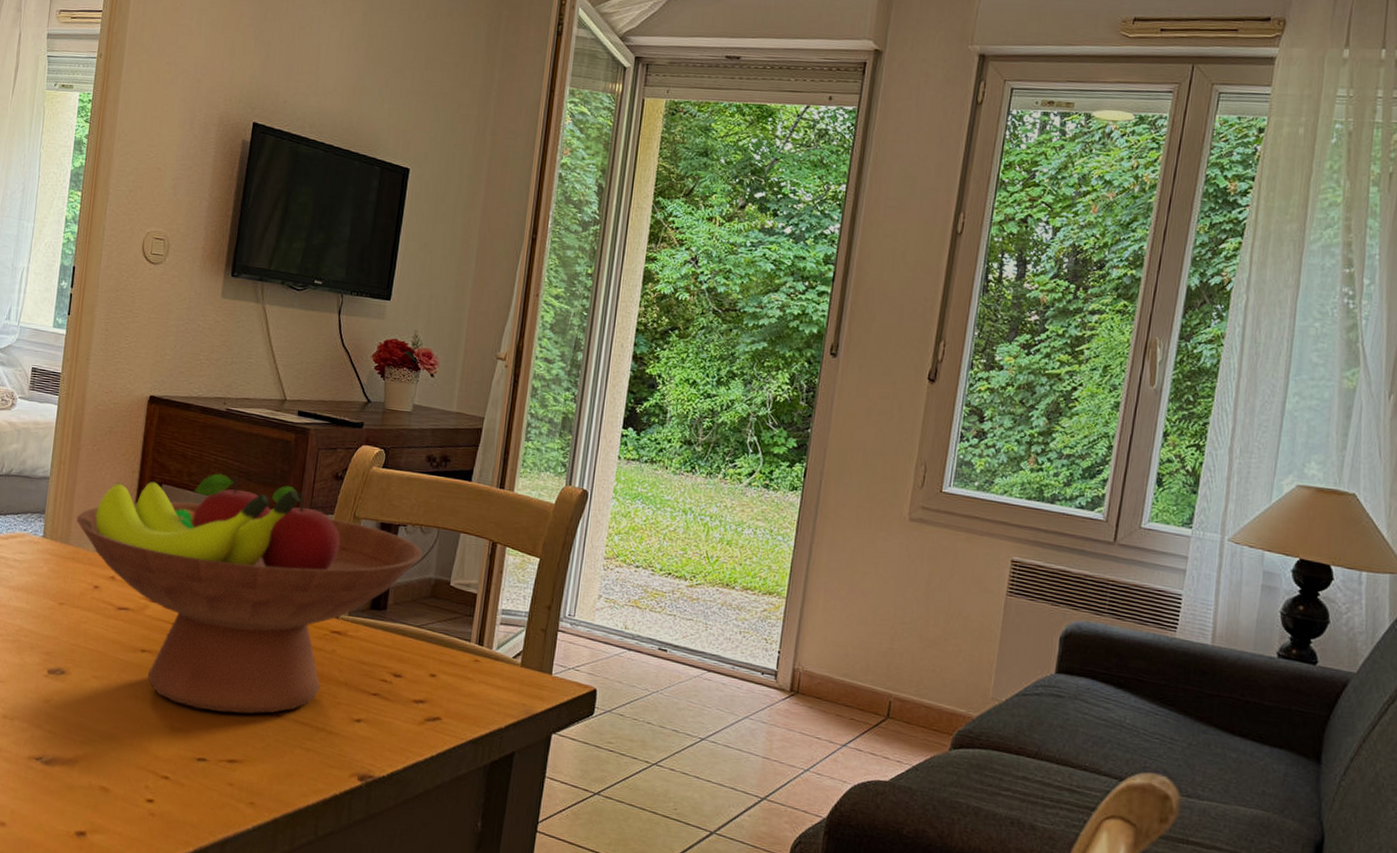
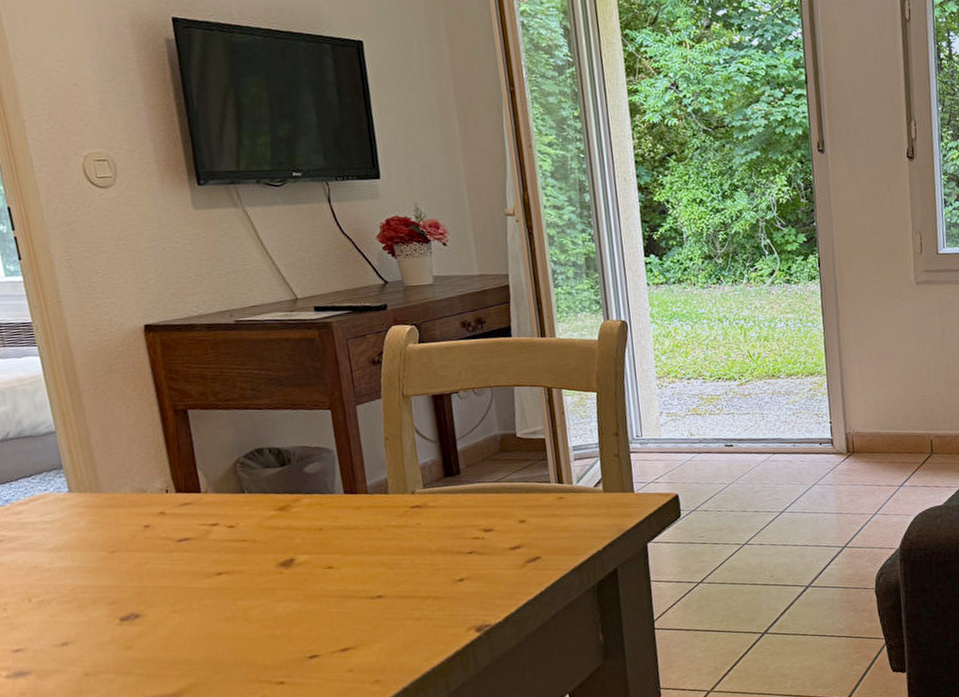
fruit bowl: present [76,473,423,714] -> none [101,381,483,613]

